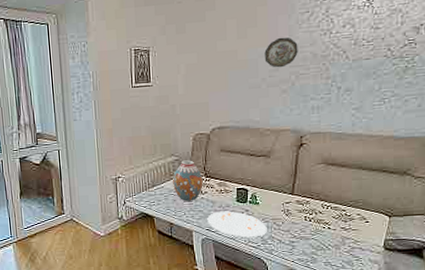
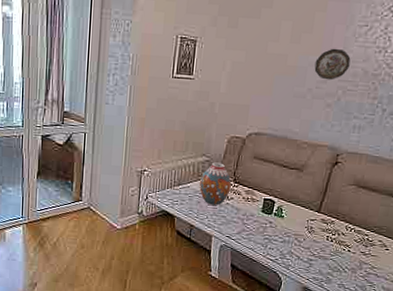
plate: present [207,210,267,238] -> none [229,219,288,250]

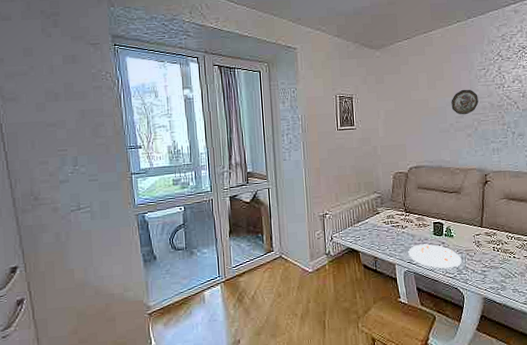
vase: present [199,162,232,205] -> none [376,197,404,236]
plate: none [229,219,288,250] -> present [408,243,462,269]

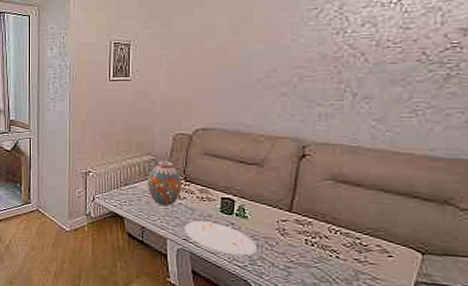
vase: none [376,197,404,236] -> present [148,161,182,206]
decorative plate: present [451,89,479,115] -> none [261,35,303,68]

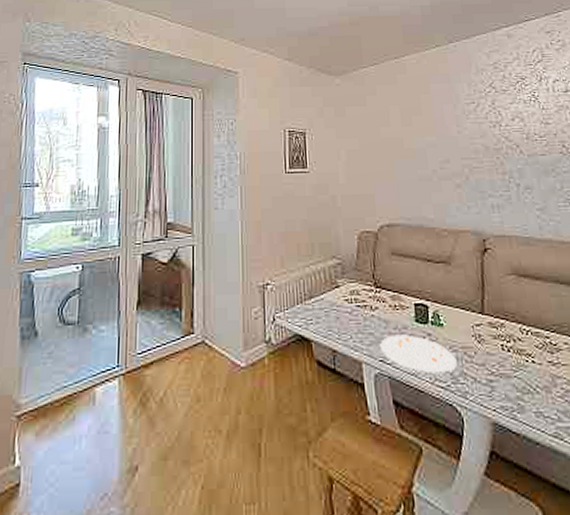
vase: present [148,161,182,206] -> none [335,264,373,320]

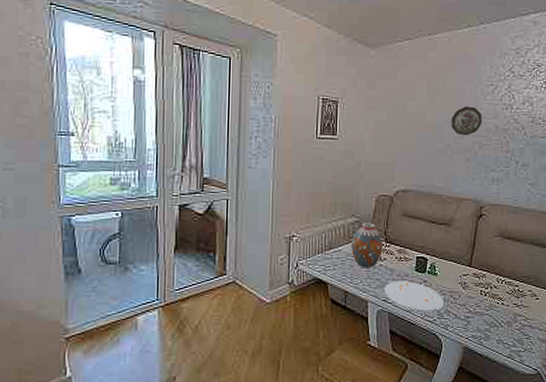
vase: none [335,264,373,320] -> present [351,222,383,268]
decorative plate: none [432,127,469,160] -> present [451,106,482,136]

